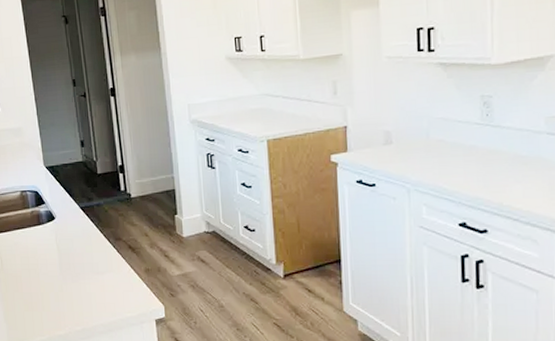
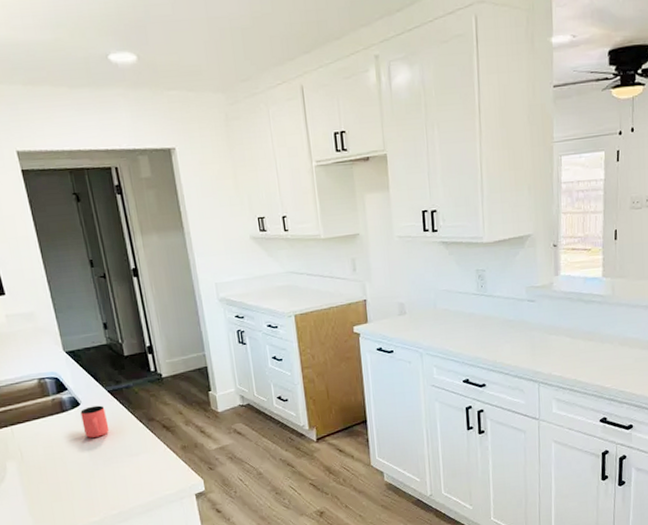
cup: none [55,221,79,252] -> present [80,405,110,438]

